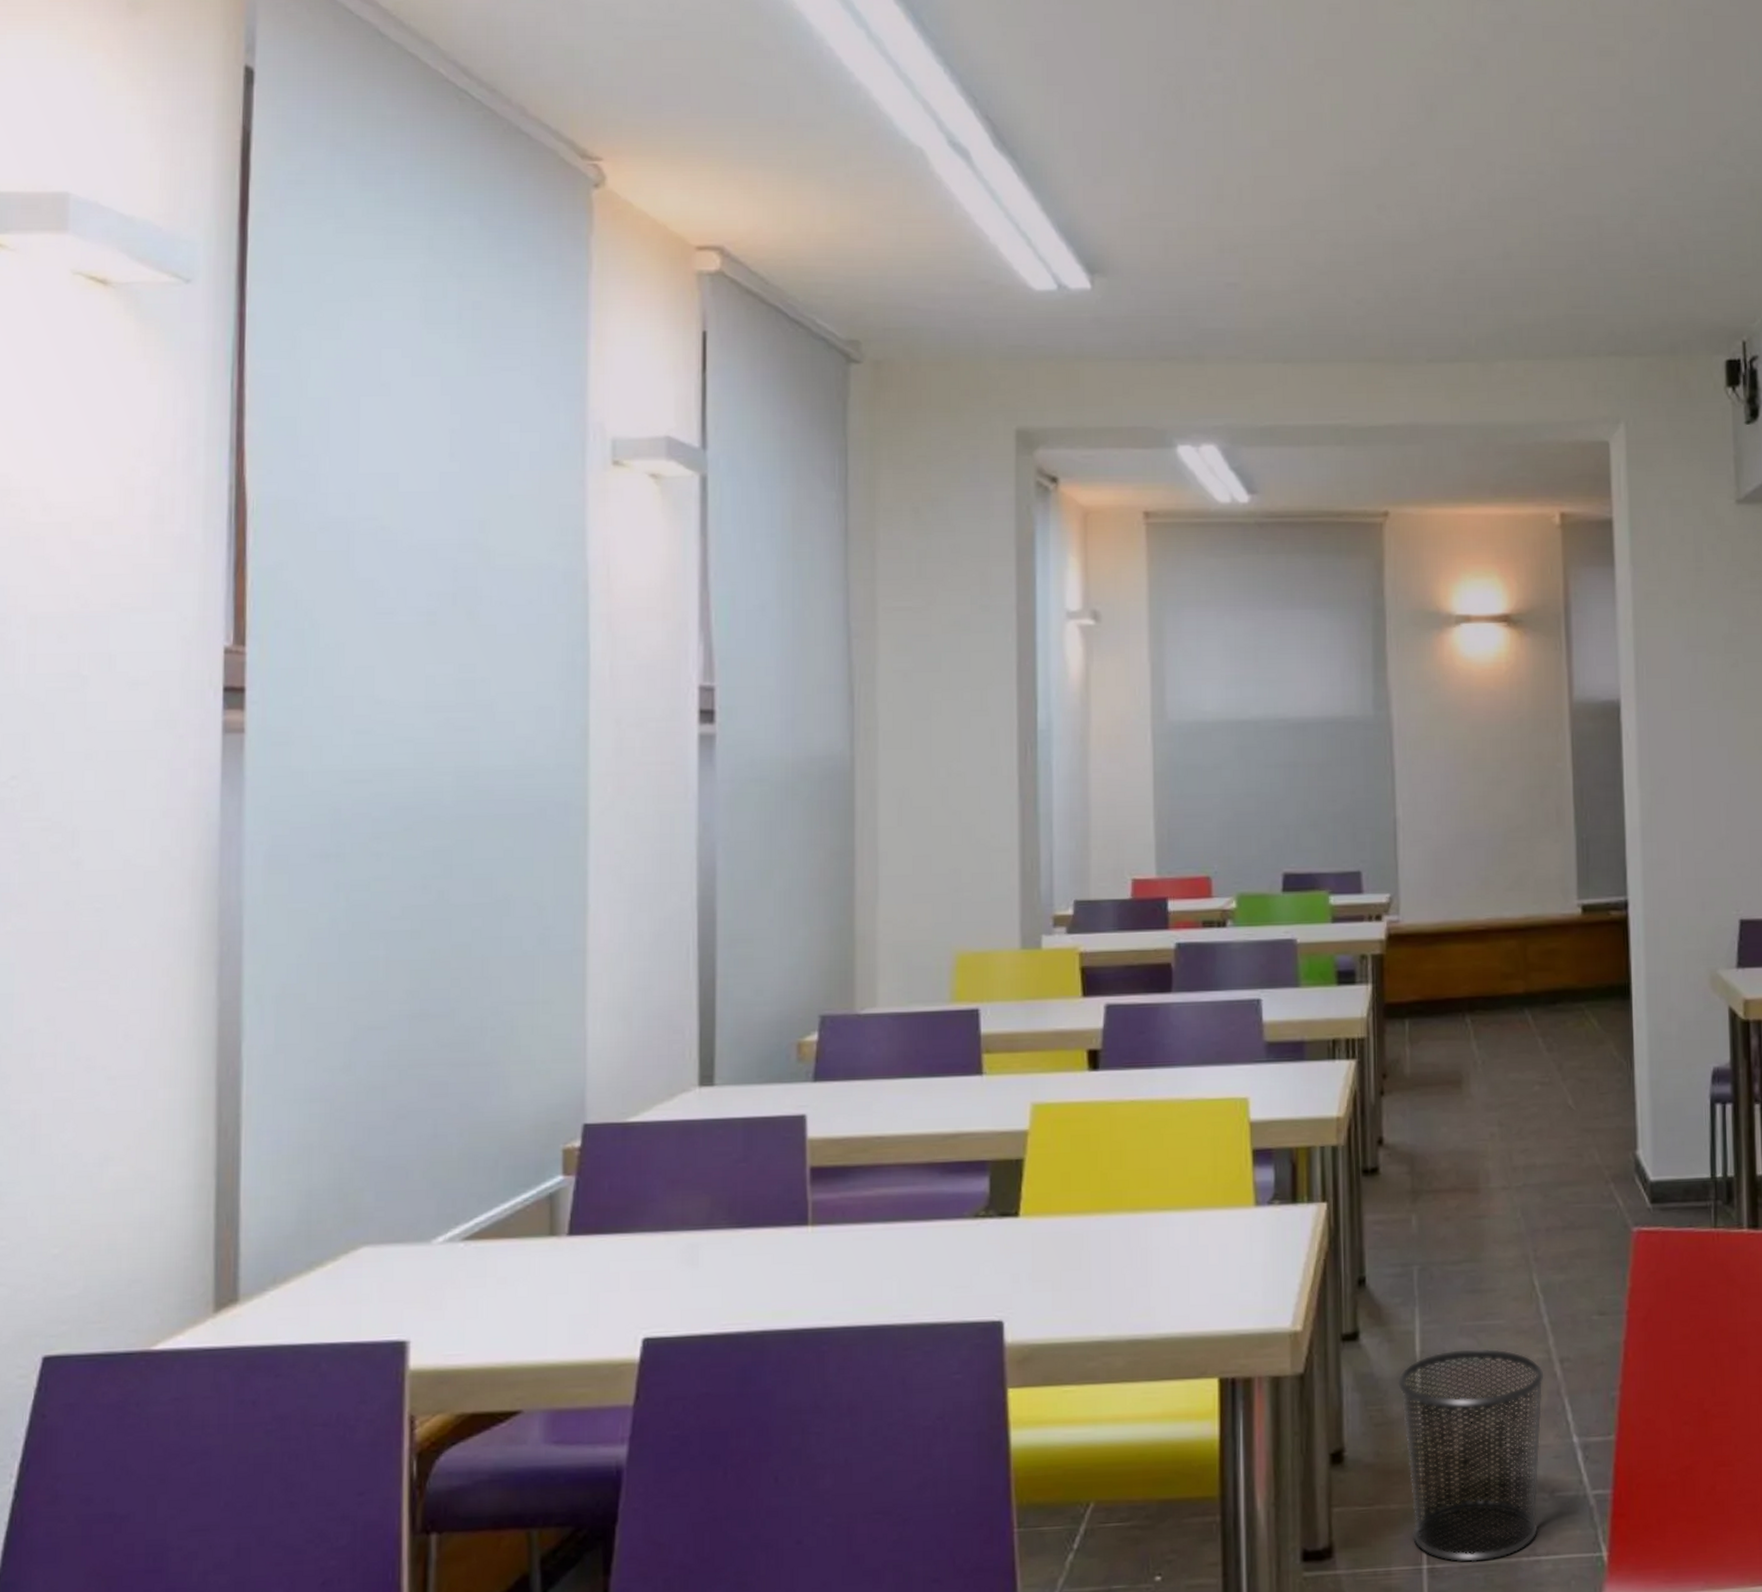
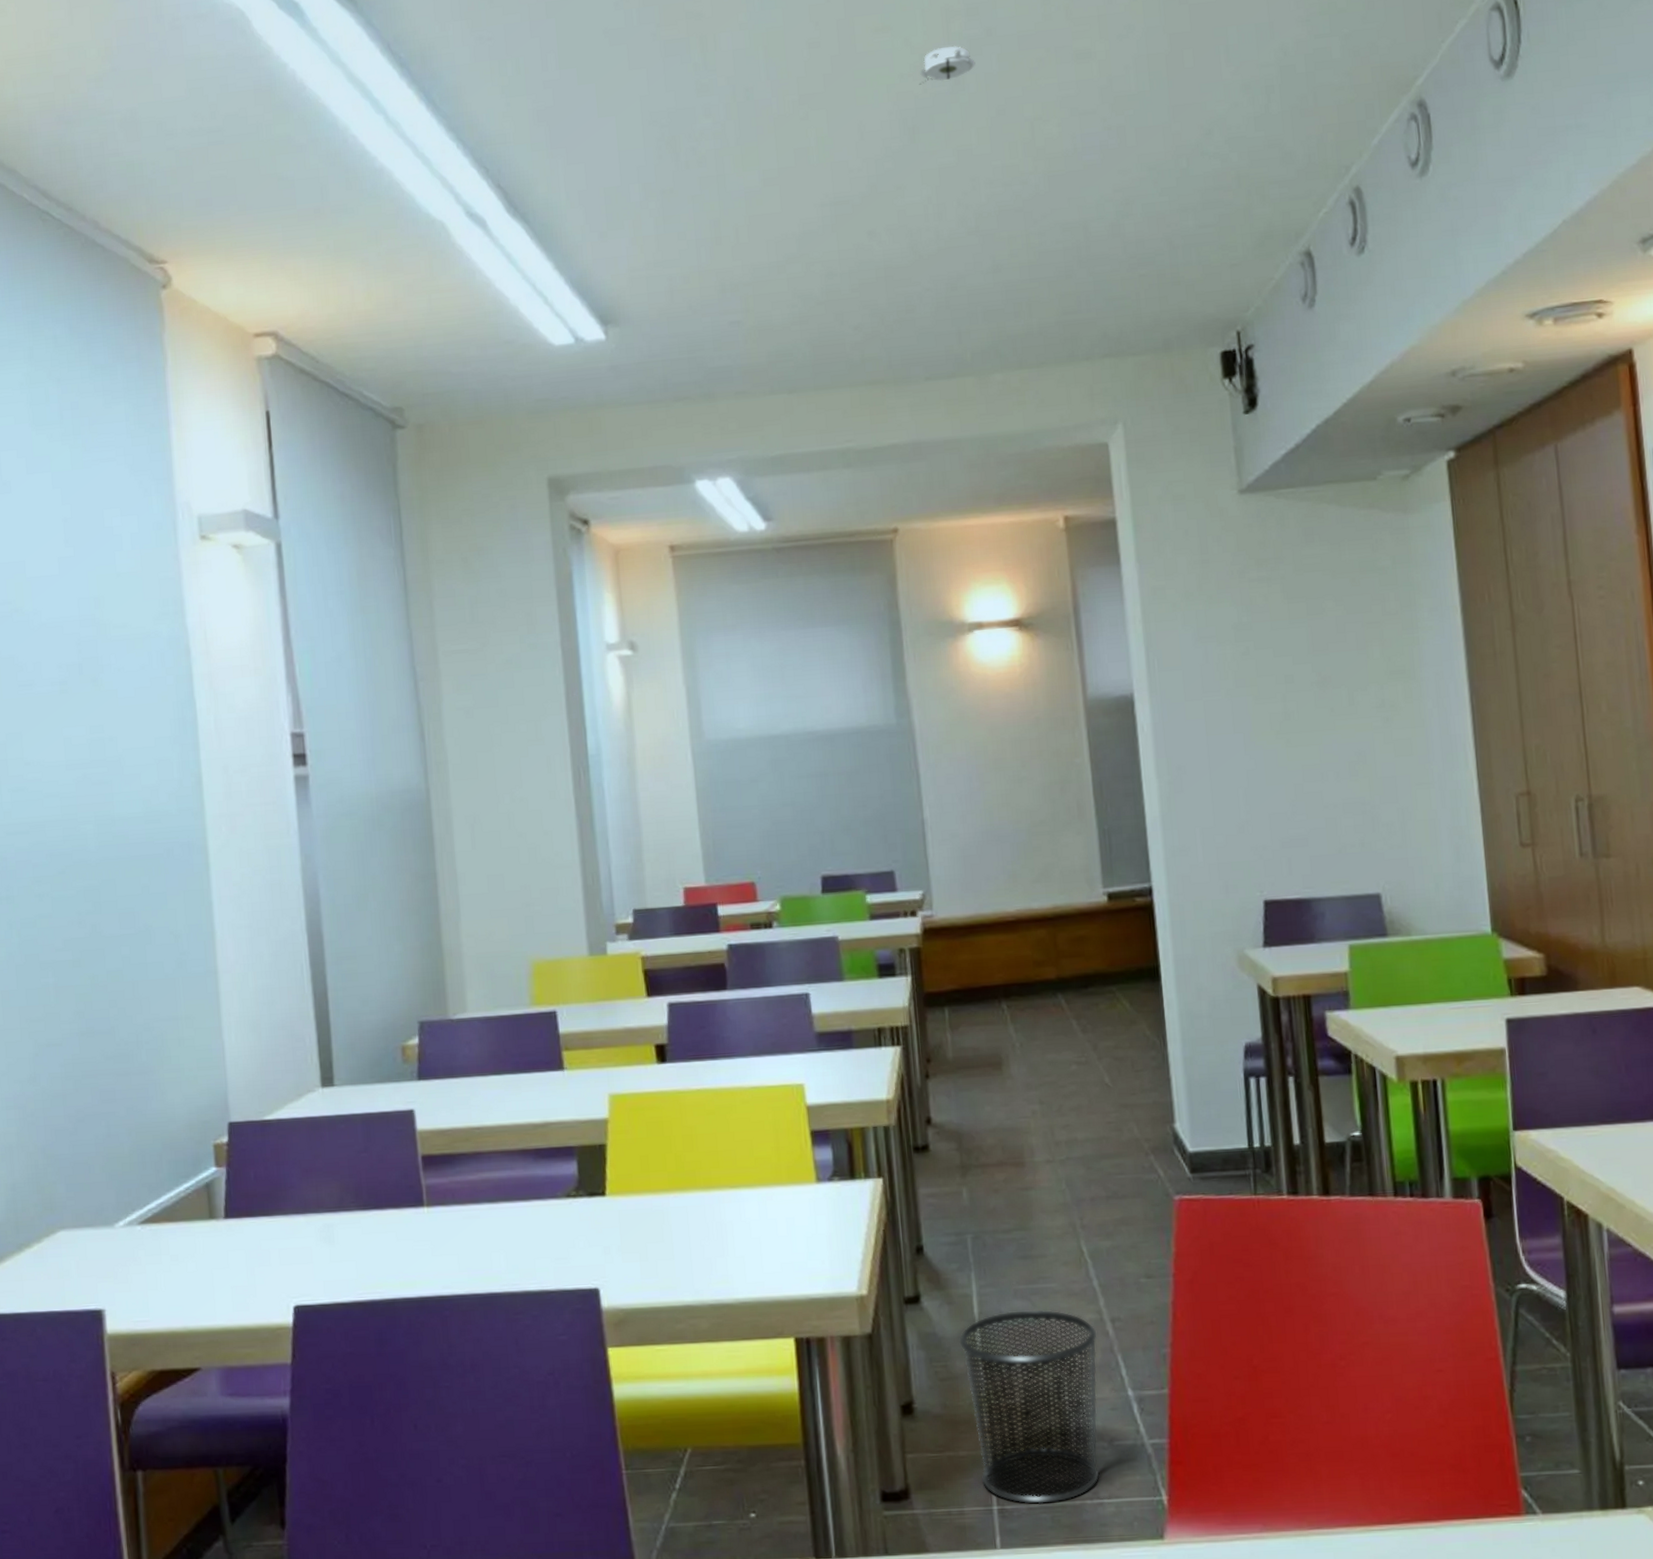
smoke detector: none [1440,28,1498,63] -> present [919,45,976,85]

